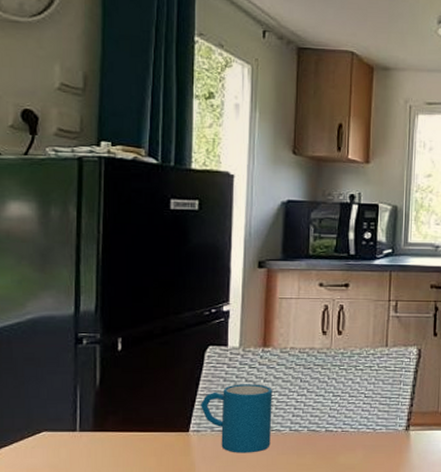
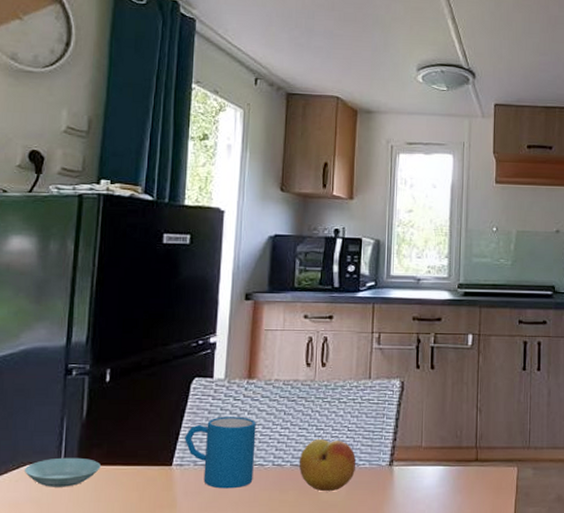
saucer: none [41,424,117,453] -> present [25,457,101,487]
fruit: none [316,406,373,456] -> present [298,439,357,492]

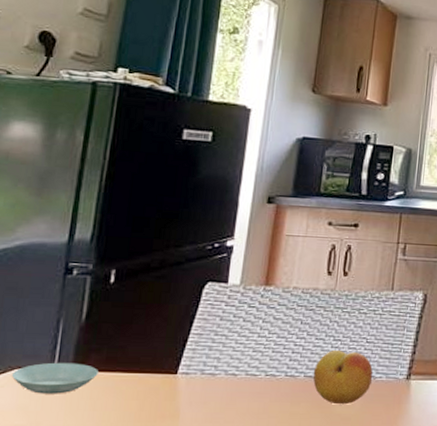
mug: present [185,417,256,489] -> none [192,324,271,400]

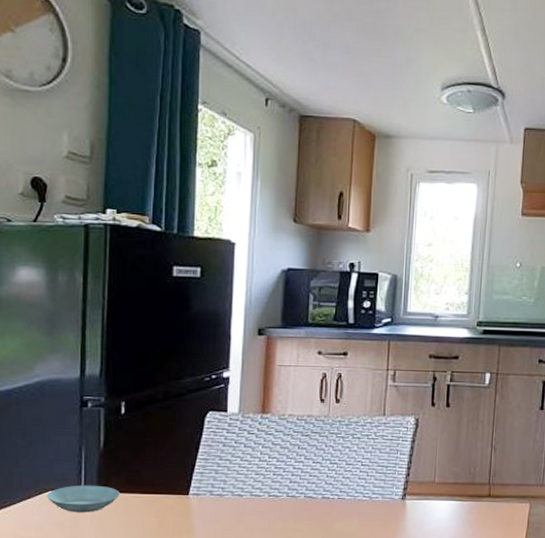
fruit: present [313,350,373,405] -> none [312,473,370,523]

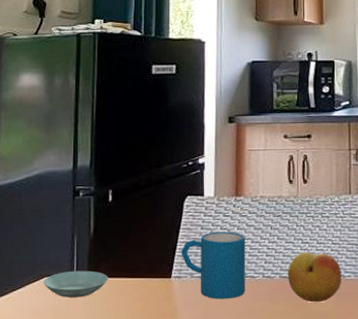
mug: none [200,449,270,518] -> present [181,232,246,299]
fruit: none [312,473,370,523] -> present [287,252,342,303]

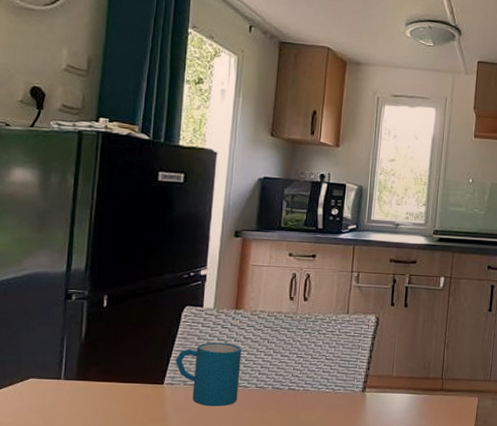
saucer: present [44,270,108,298] -> none [28,373,98,400]
fruit: present [287,252,342,303] -> none [279,366,333,413]

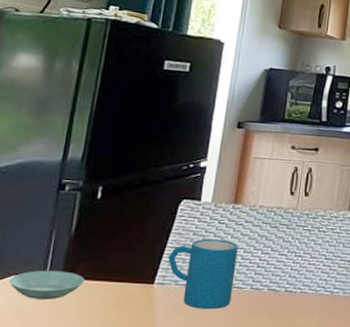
saucer: none [28,373,98,400] -> present [9,270,85,300]

